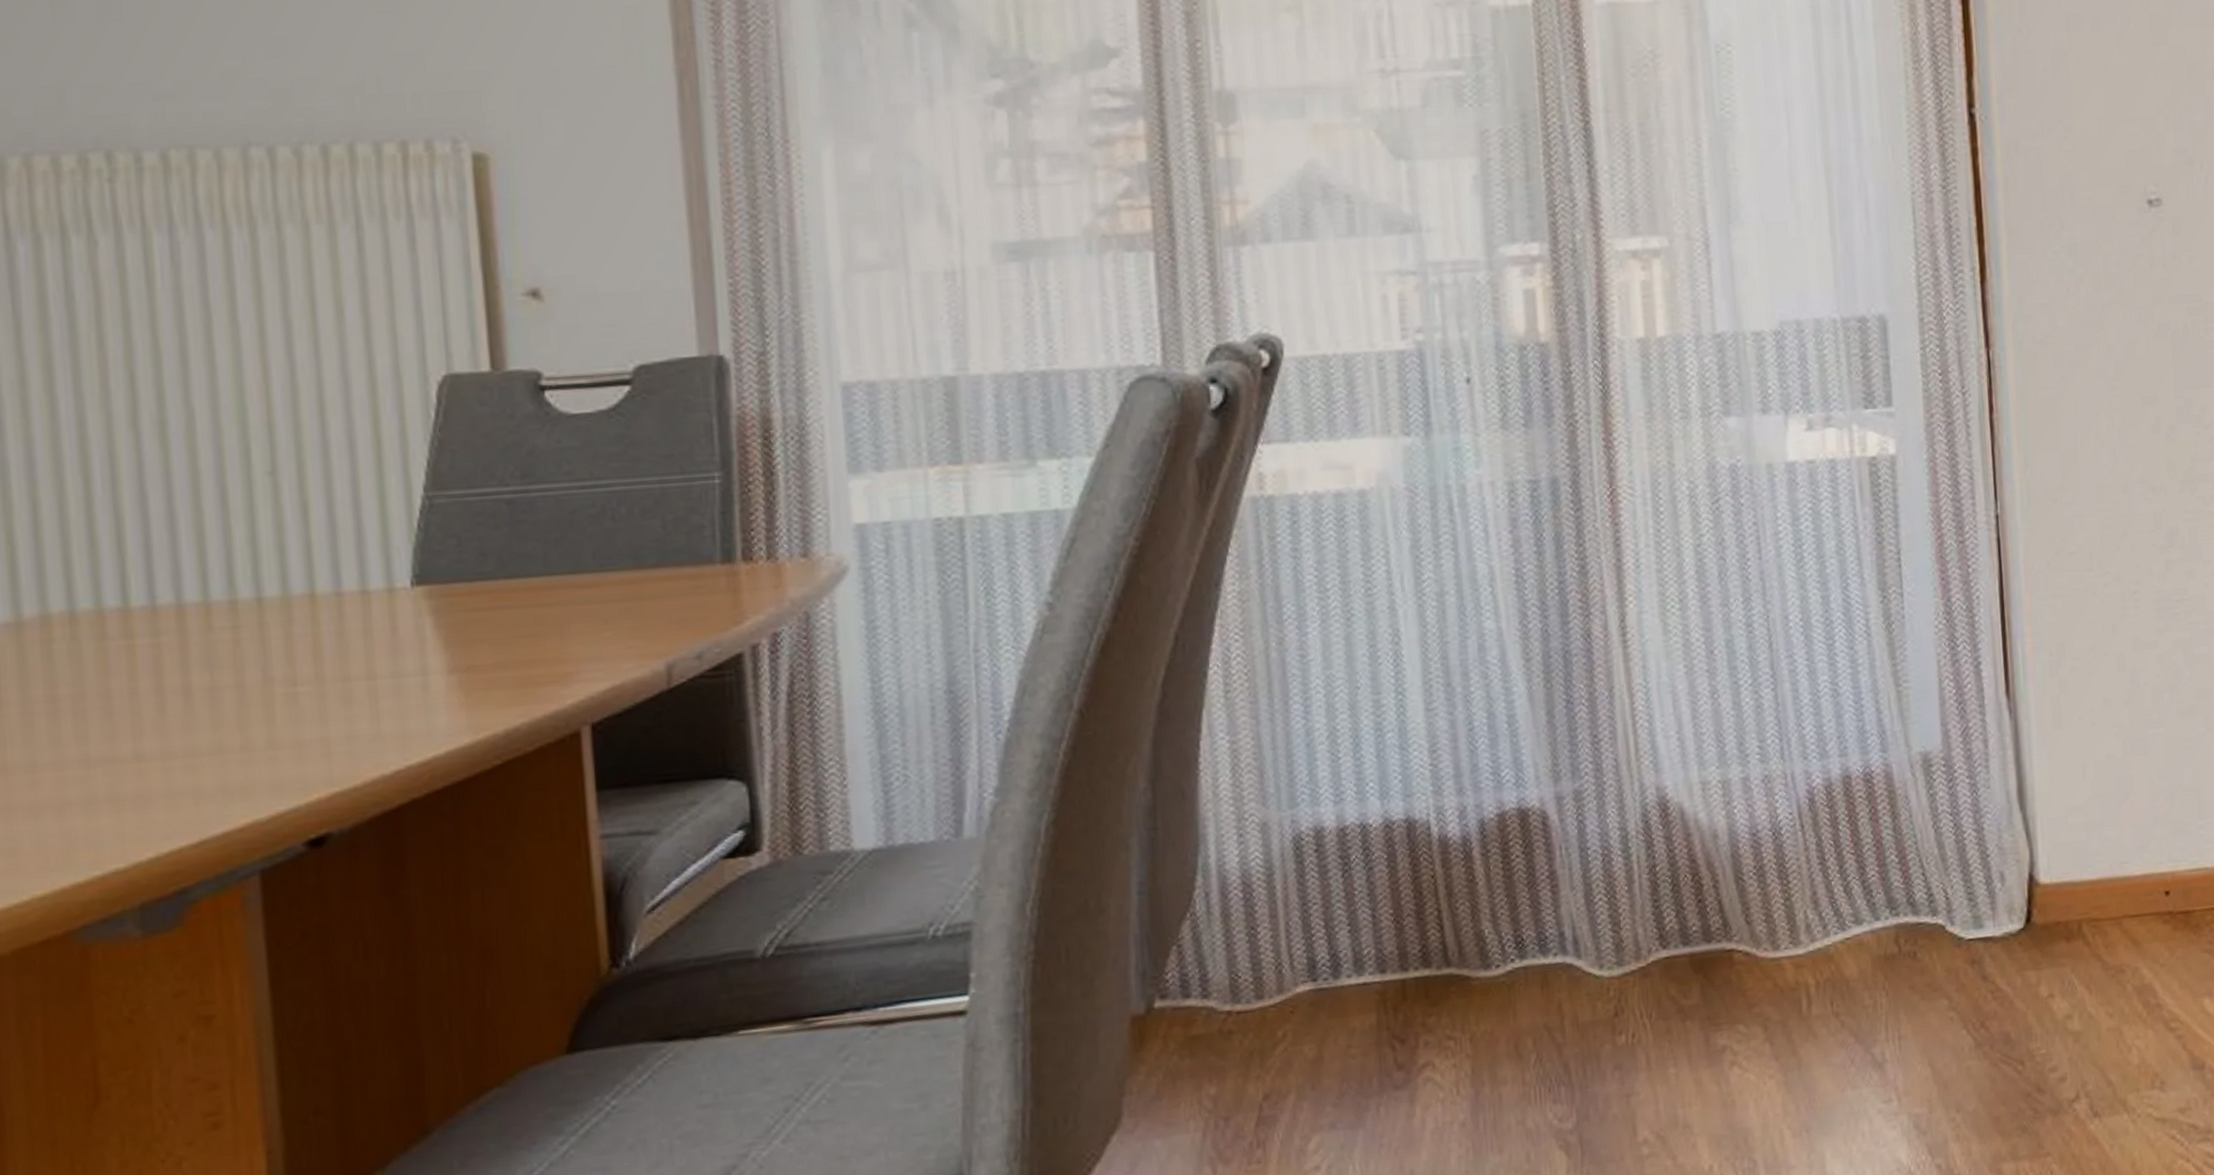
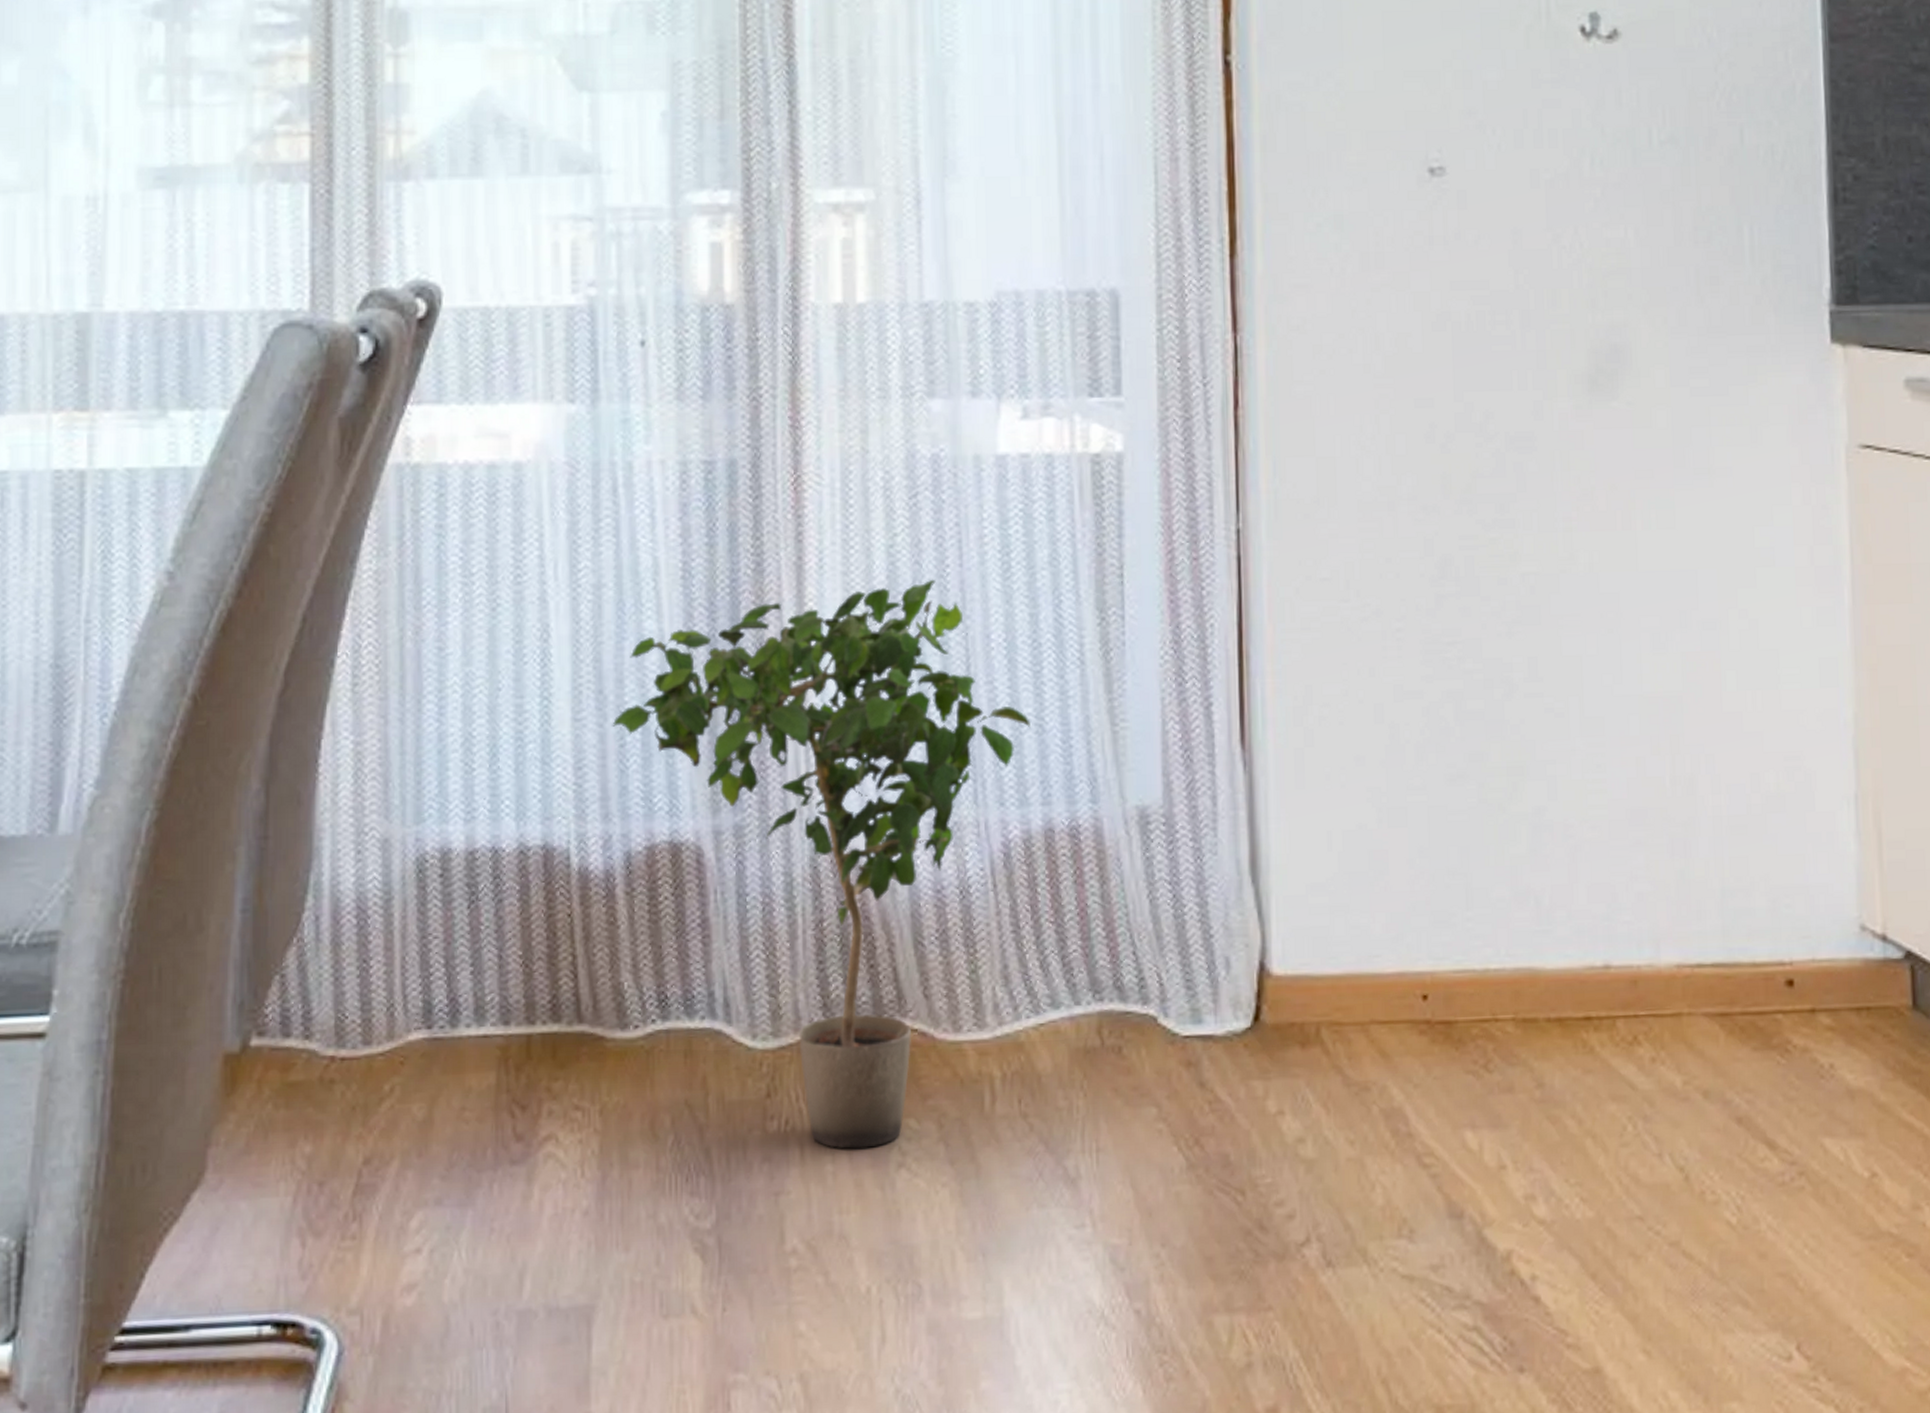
potted plant: none [1461,571,1827,1055] -> present [612,579,1031,1150]

